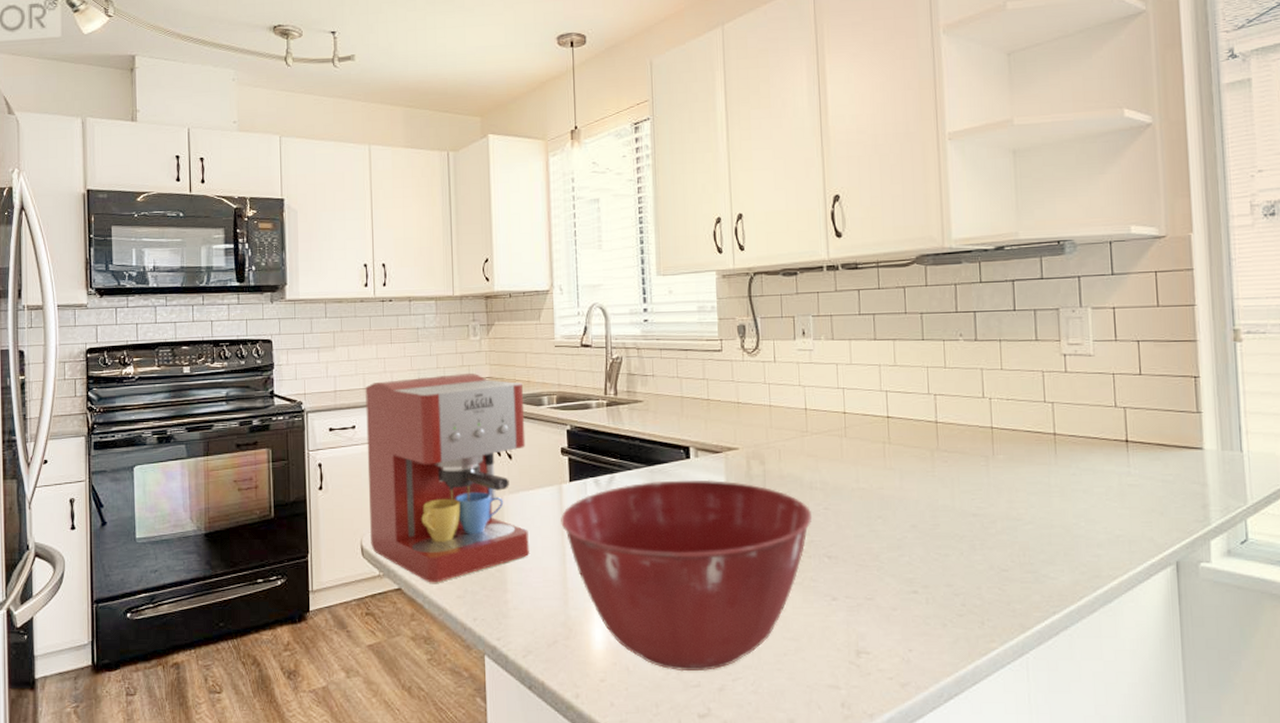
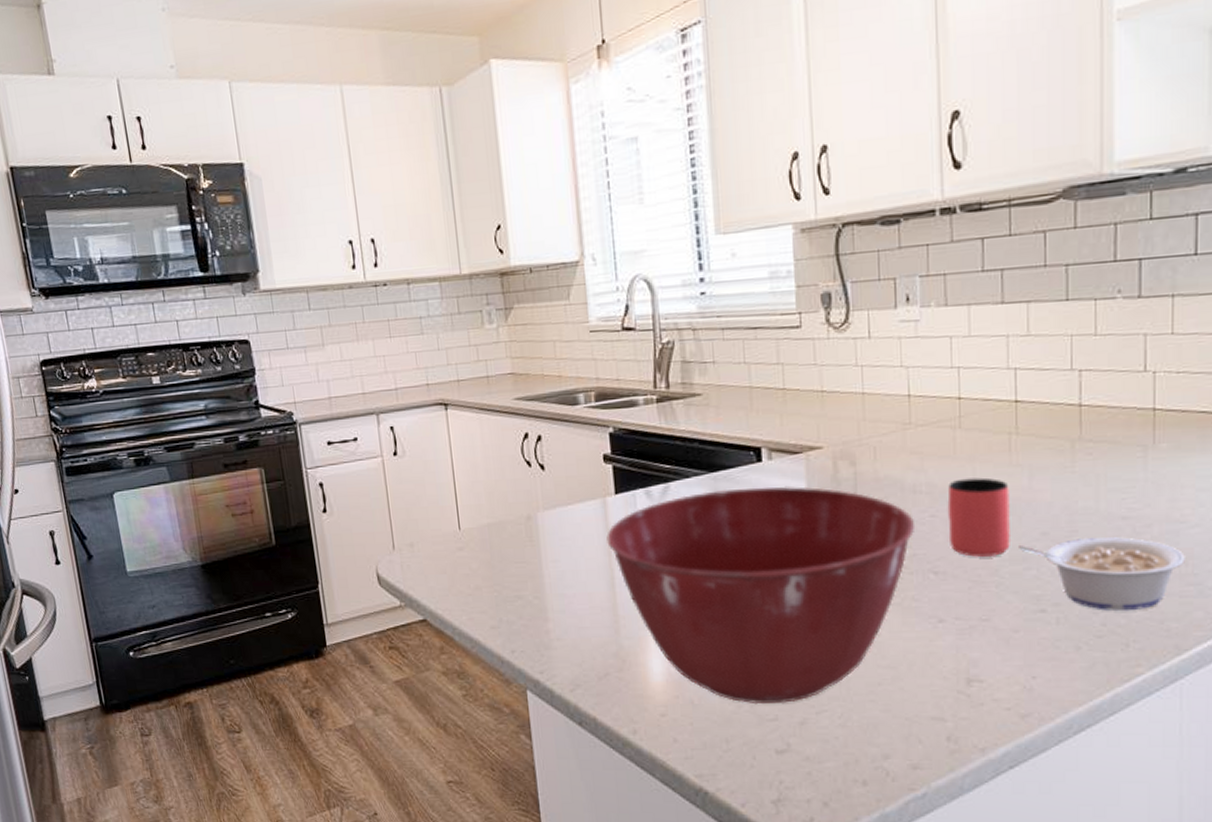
coffee maker: present [365,372,529,583] -> none [365,368,571,613]
cup: none [837,478,887,544] -> present [947,477,1010,557]
legume: none [894,531,1023,594] -> present [1019,537,1185,611]

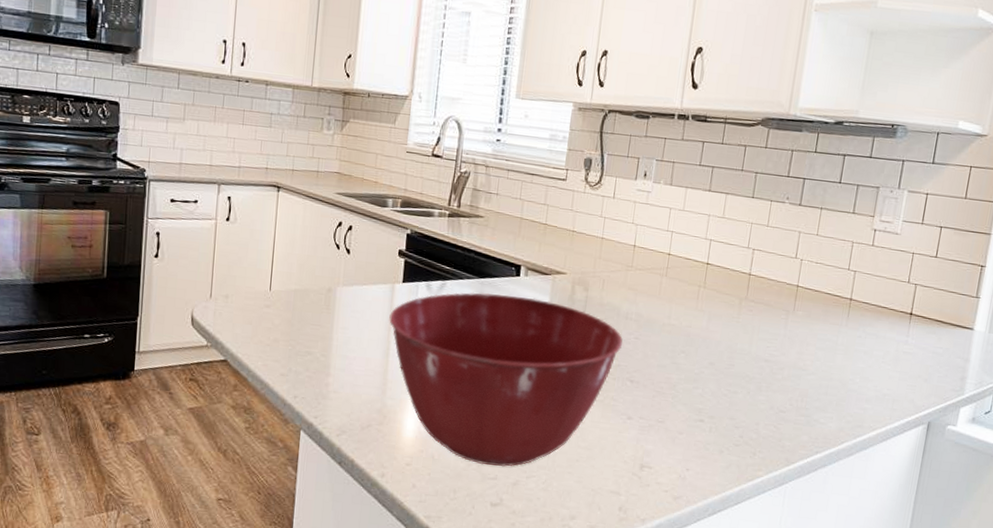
cup: present [947,477,1010,557] -> none [645,314,693,375]
legume: present [1019,537,1185,611] -> none [692,370,802,429]

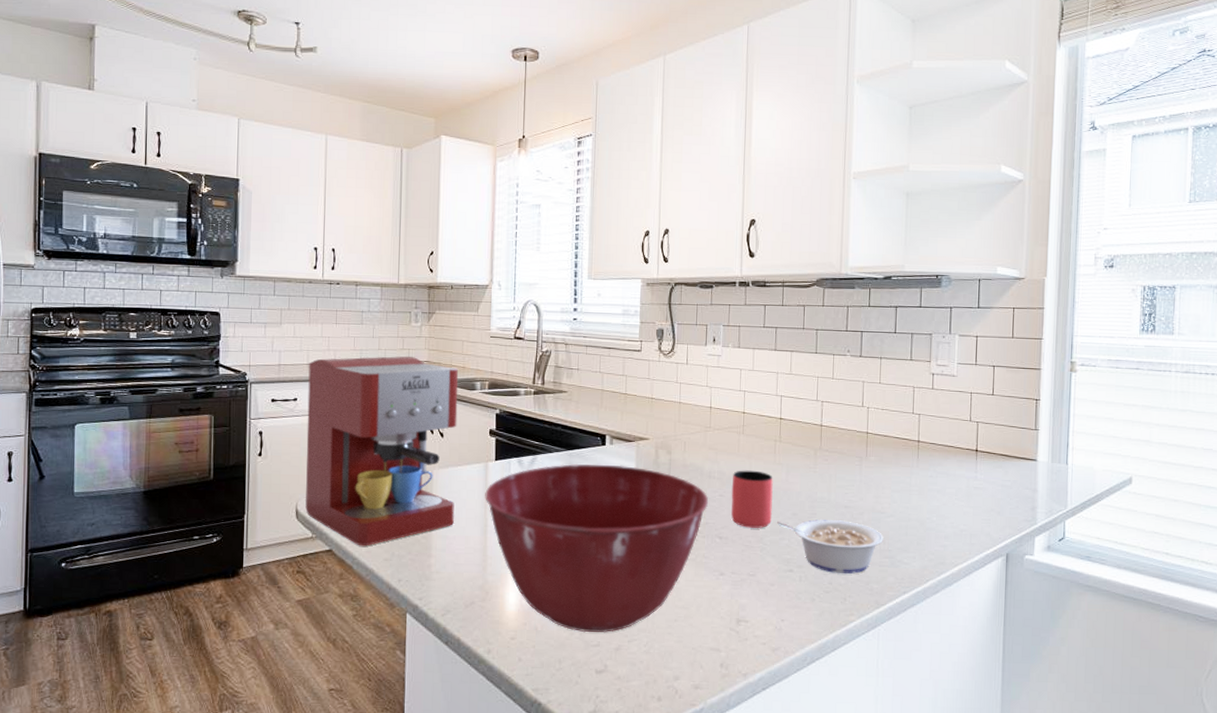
coffee maker: none [201,160,371,360] -> present [305,356,459,546]
cup: none [645,314,693,375] -> present [731,470,773,528]
legume: none [692,370,802,429] -> present [777,519,884,574]

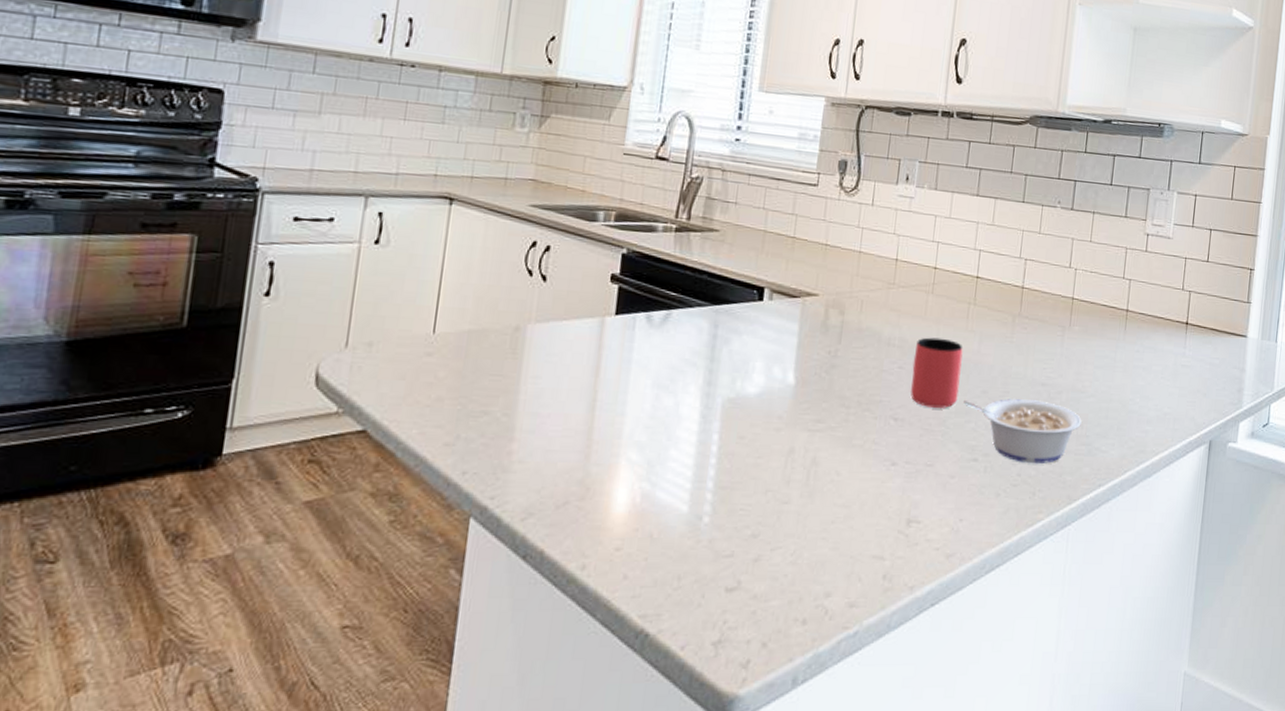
coffee maker: present [305,356,459,546] -> none [331,165,576,426]
mixing bowl: present [485,464,709,633] -> none [596,322,886,540]

